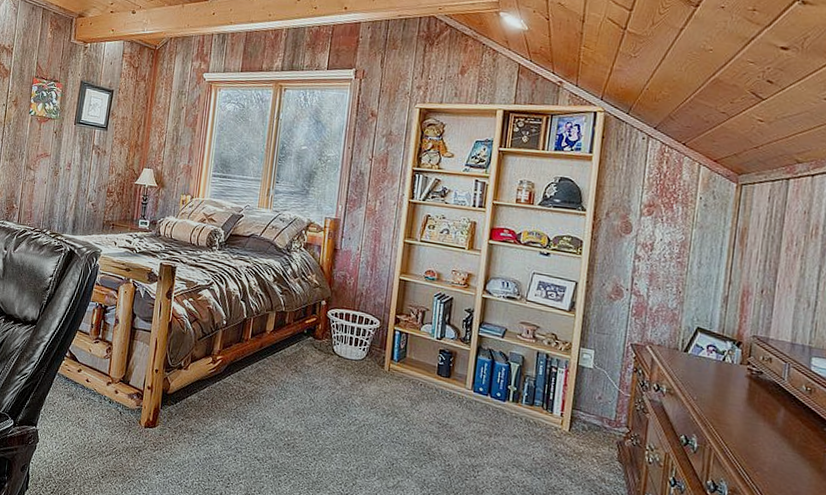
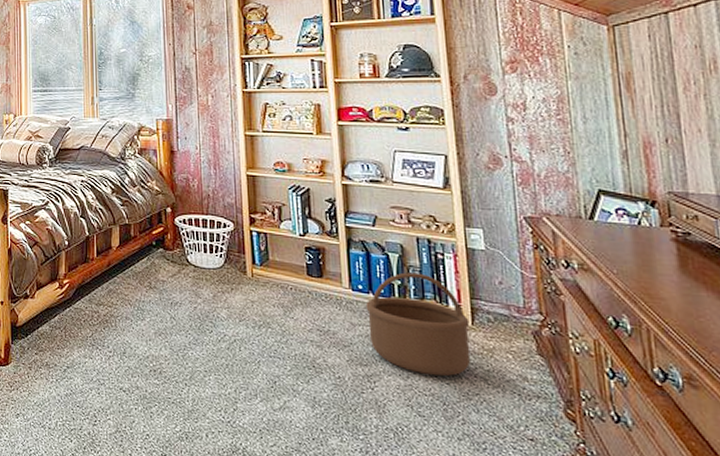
basket: none [481,380,568,473] -> present [365,272,471,377]

